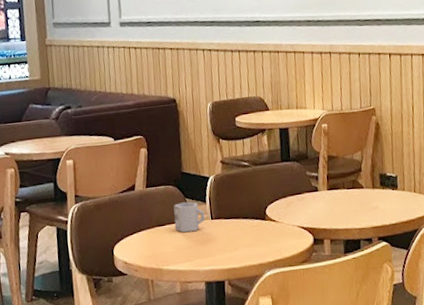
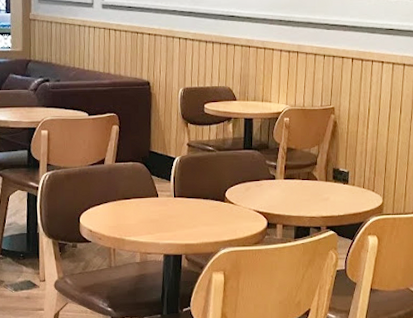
cup: present [173,202,206,232] -> none [139,179,169,207]

